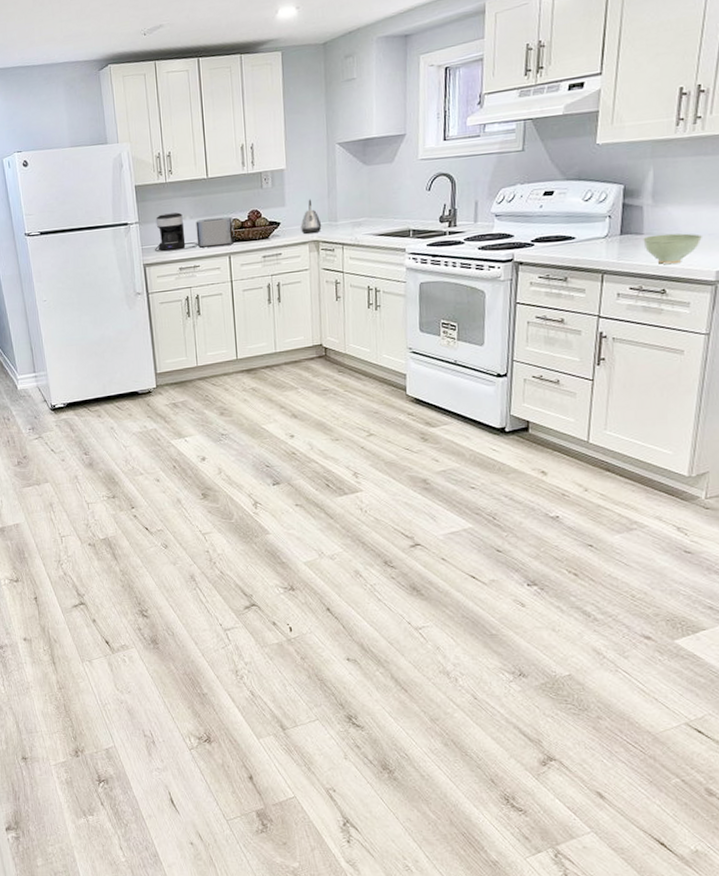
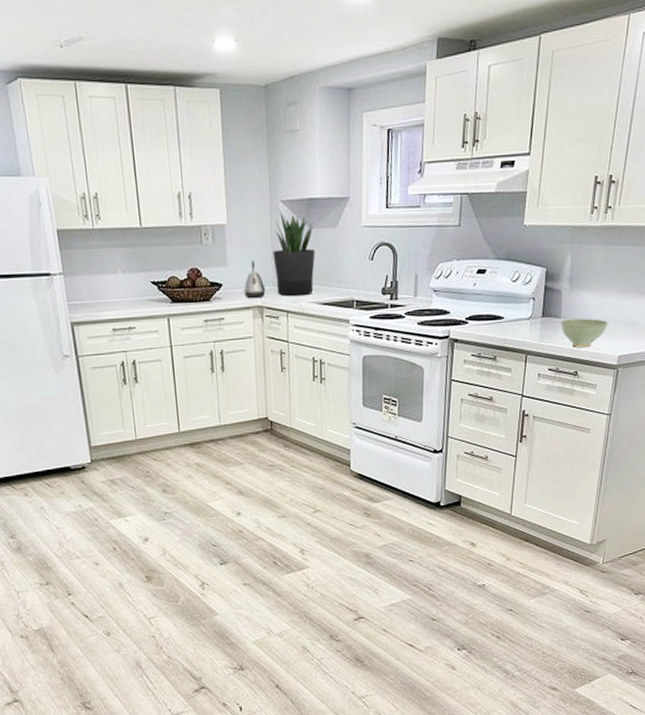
coffee maker: present [155,212,198,252] -> none [83,265,133,310]
toaster: present [195,216,236,248] -> none [129,273,175,307]
planter: none [329,151,371,230] -> present [272,209,316,296]

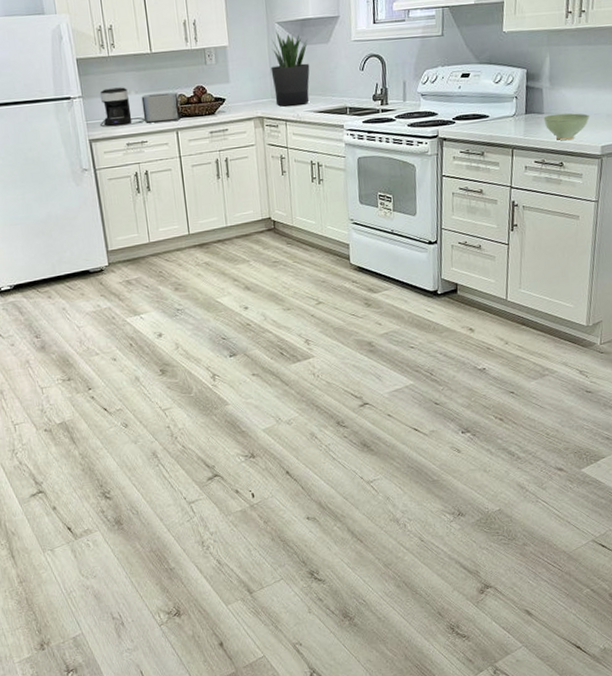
coffee maker: none [83,265,133,310] -> present [100,87,145,128]
toaster: none [129,273,175,307] -> present [141,92,183,123]
kettle: present [243,260,266,298] -> none [245,76,266,110]

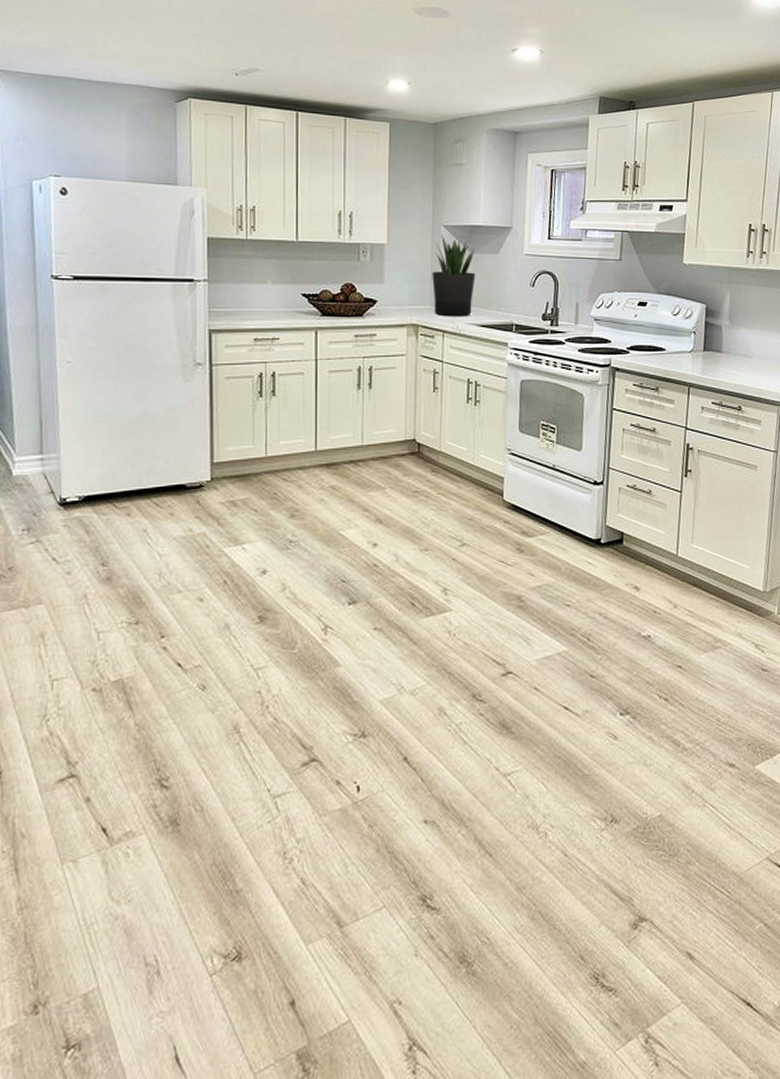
coffee maker: present [100,87,145,128] -> none [226,274,280,318]
toaster: present [141,92,183,123] -> none [278,286,325,320]
bowl: present [543,113,590,141] -> none [722,354,769,383]

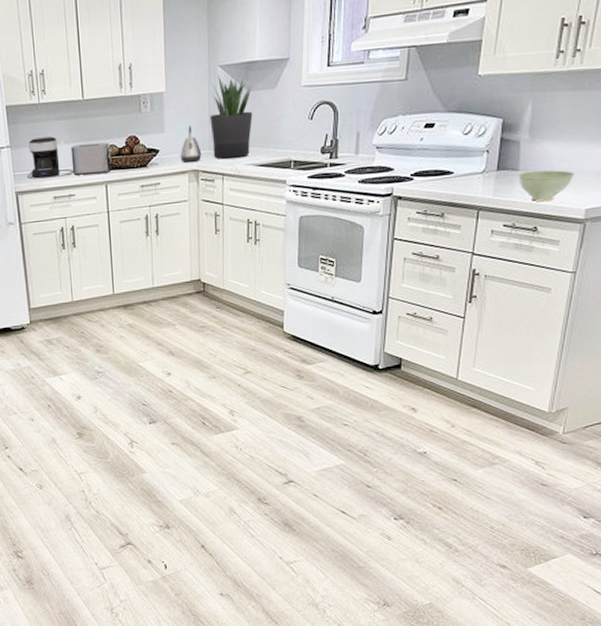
coffee maker: none [226,274,280,318] -> present [28,136,74,179]
toaster: none [278,286,325,320] -> present [71,142,113,175]
kettle: none [399,279,422,316] -> present [180,125,202,163]
bowl: none [722,354,769,383] -> present [518,170,574,202]

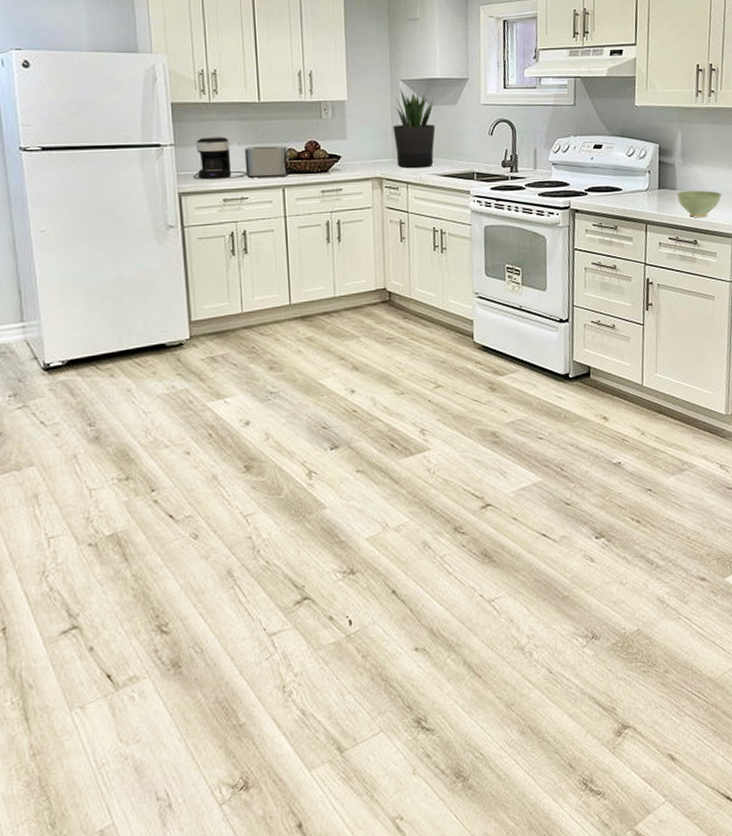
kettle: present [180,125,202,163] -> none [363,134,386,170]

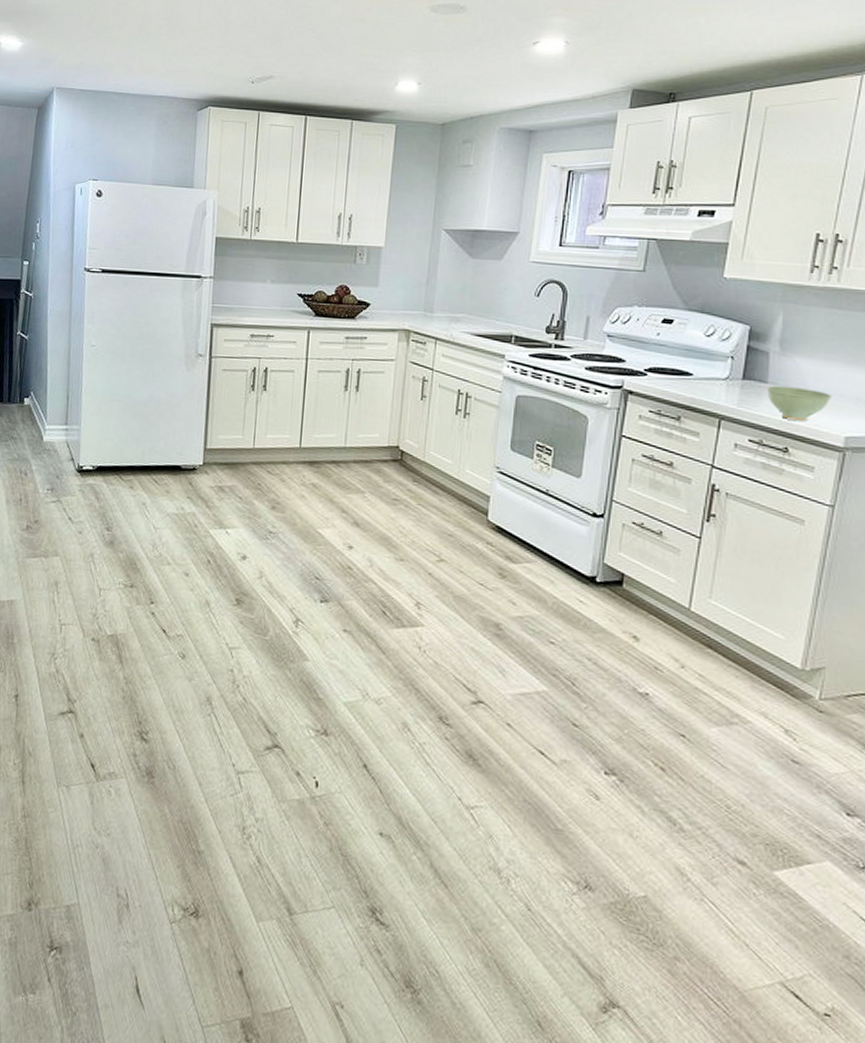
coffee maker: present [194,137,247,180] -> none [227,273,276,316]
toaster: present [244,145,291,178] -> none [274,286,320,320]
planter: present [393,88,436,168] -> none [427,237,476,324]

